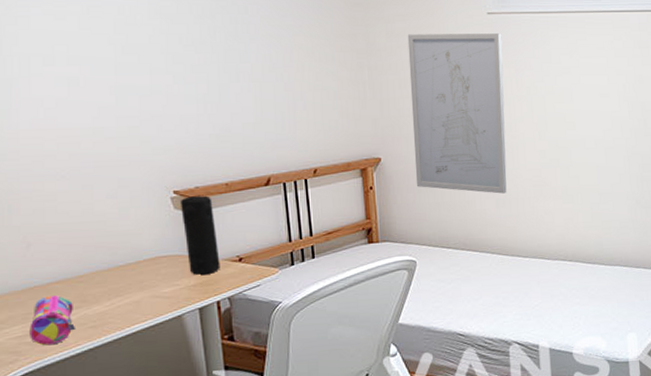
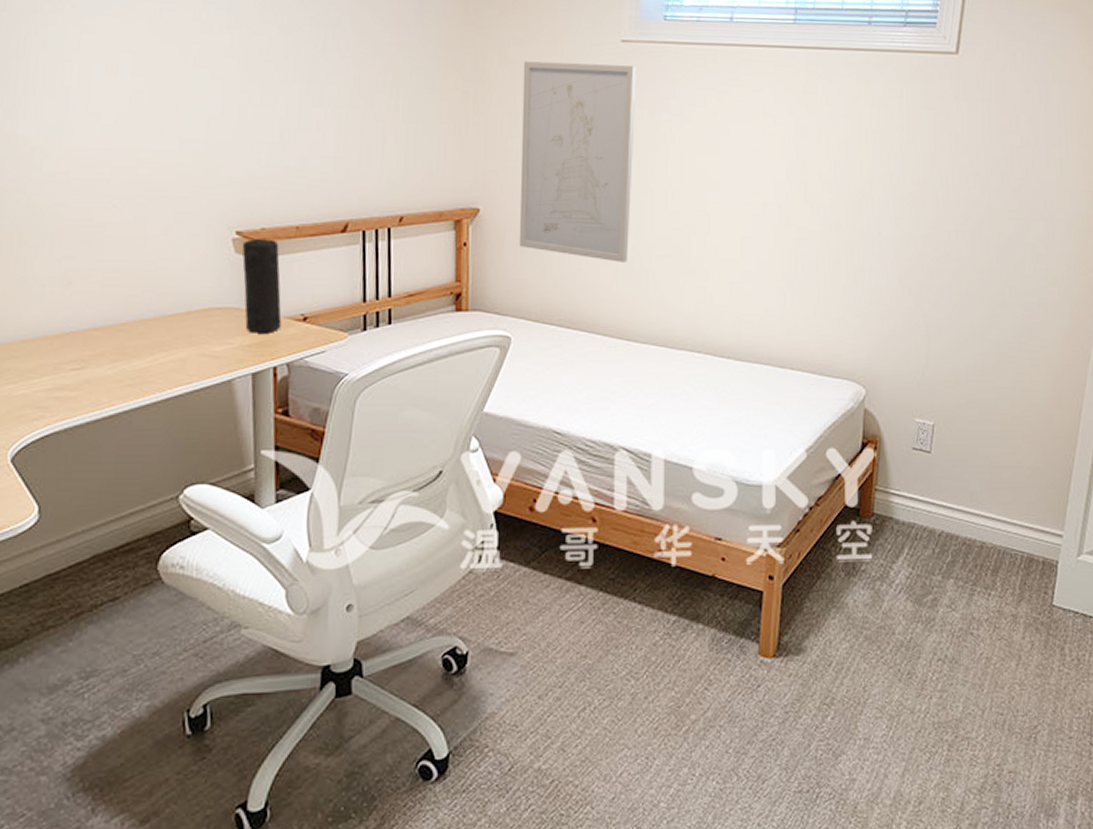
pencil case: present [29,295,76,346] -> none [59,345,112,403]

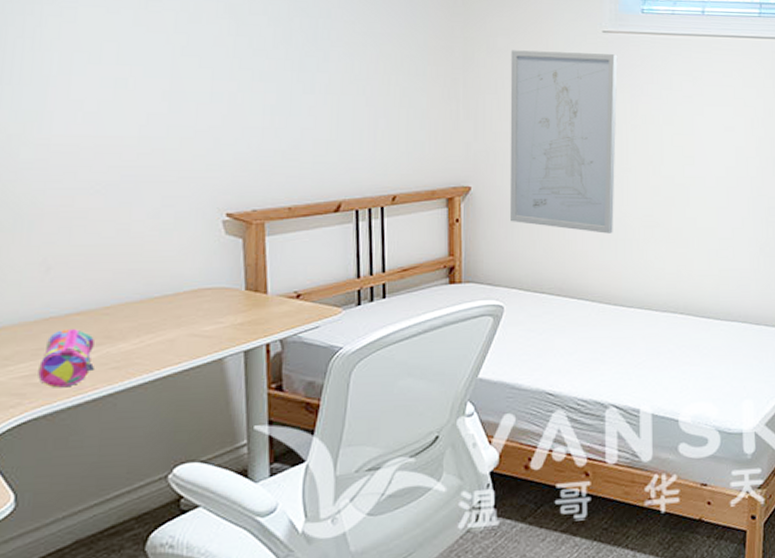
pencil case: none [59,345,112,403] -> present [38,329,96,388]
speaker: present [242,239,282,333] -> none [232,220,274,312]

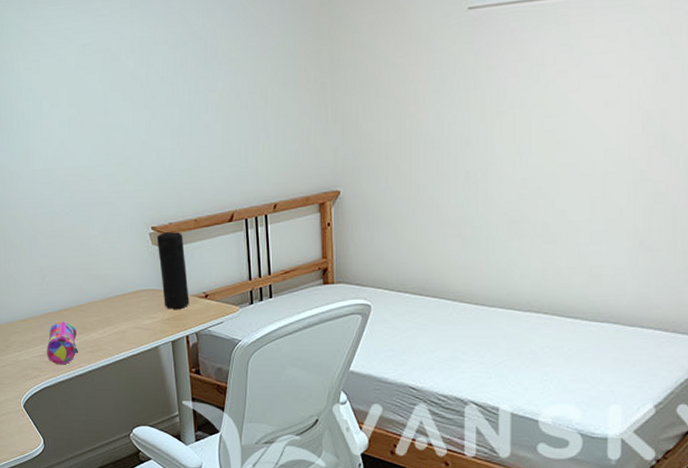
speaker: none [232,220,274,312] -> present [156,232,190,309]
wall art: present [509,50,618,234] -> none [374,33,484,232]

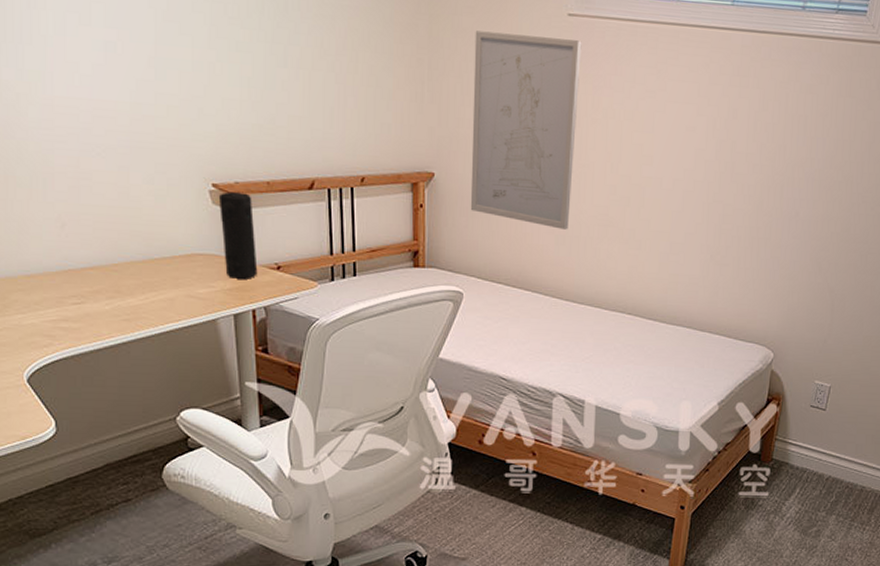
pencil case: present [47,322,79,365] -> none [64,282,110,334]
wall art: none [374,33,484,232] -> present [470,30,582,230]

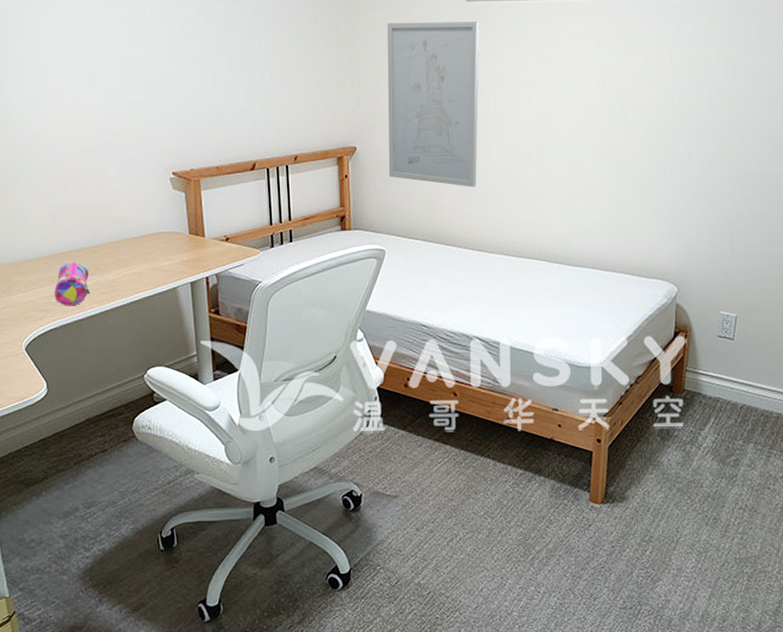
pencil case: none [64,282,110,334] -> present [55,263,91,306]
speaker: present [218,192,258,279] -> none [177,178,210,251]

